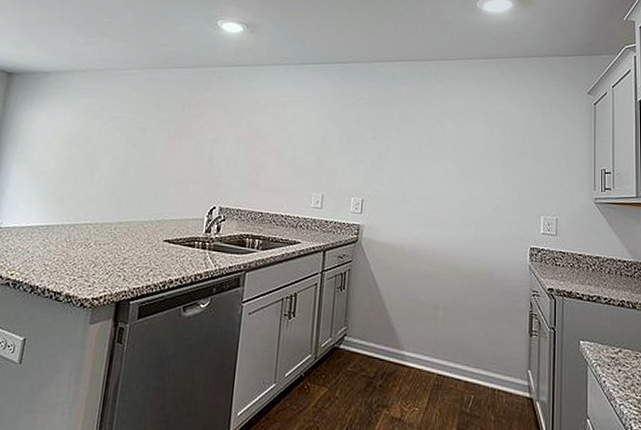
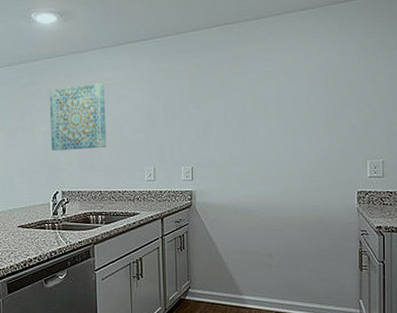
wall art: none [215,98,282,166] -> present [48,82,107,151]

